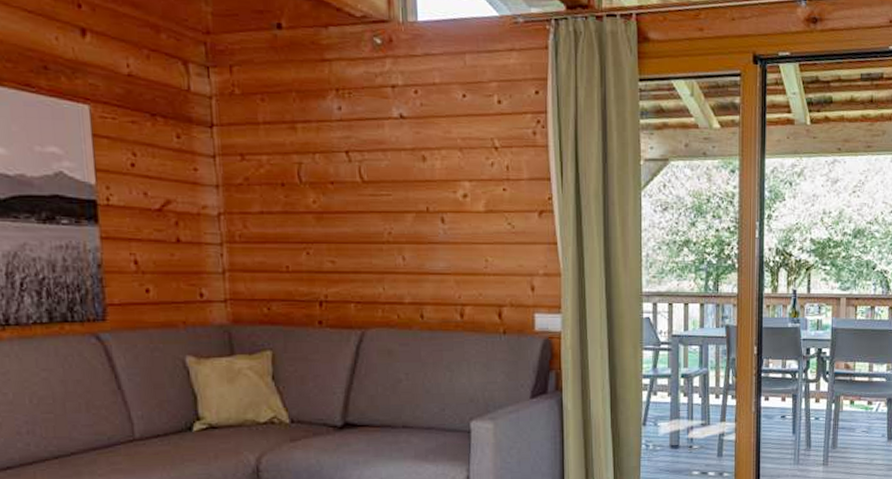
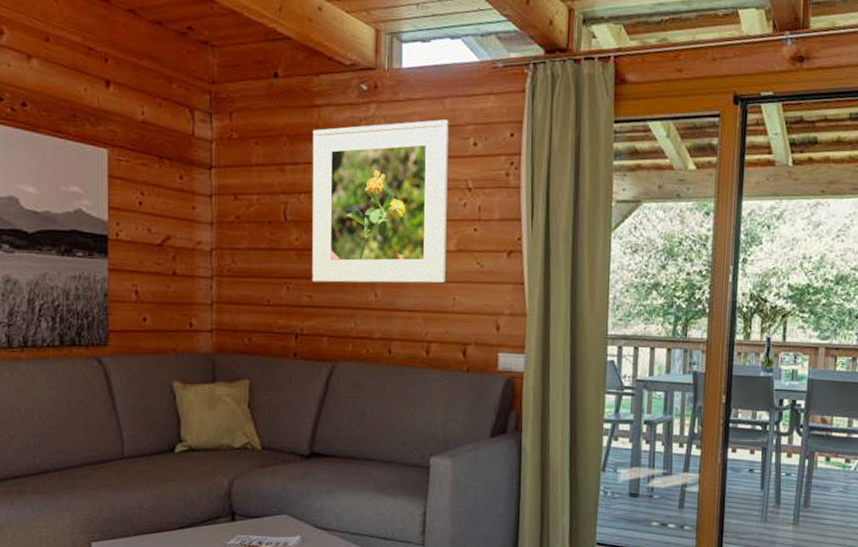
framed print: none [324,76,476,247] -> present [312,119,449,284]

